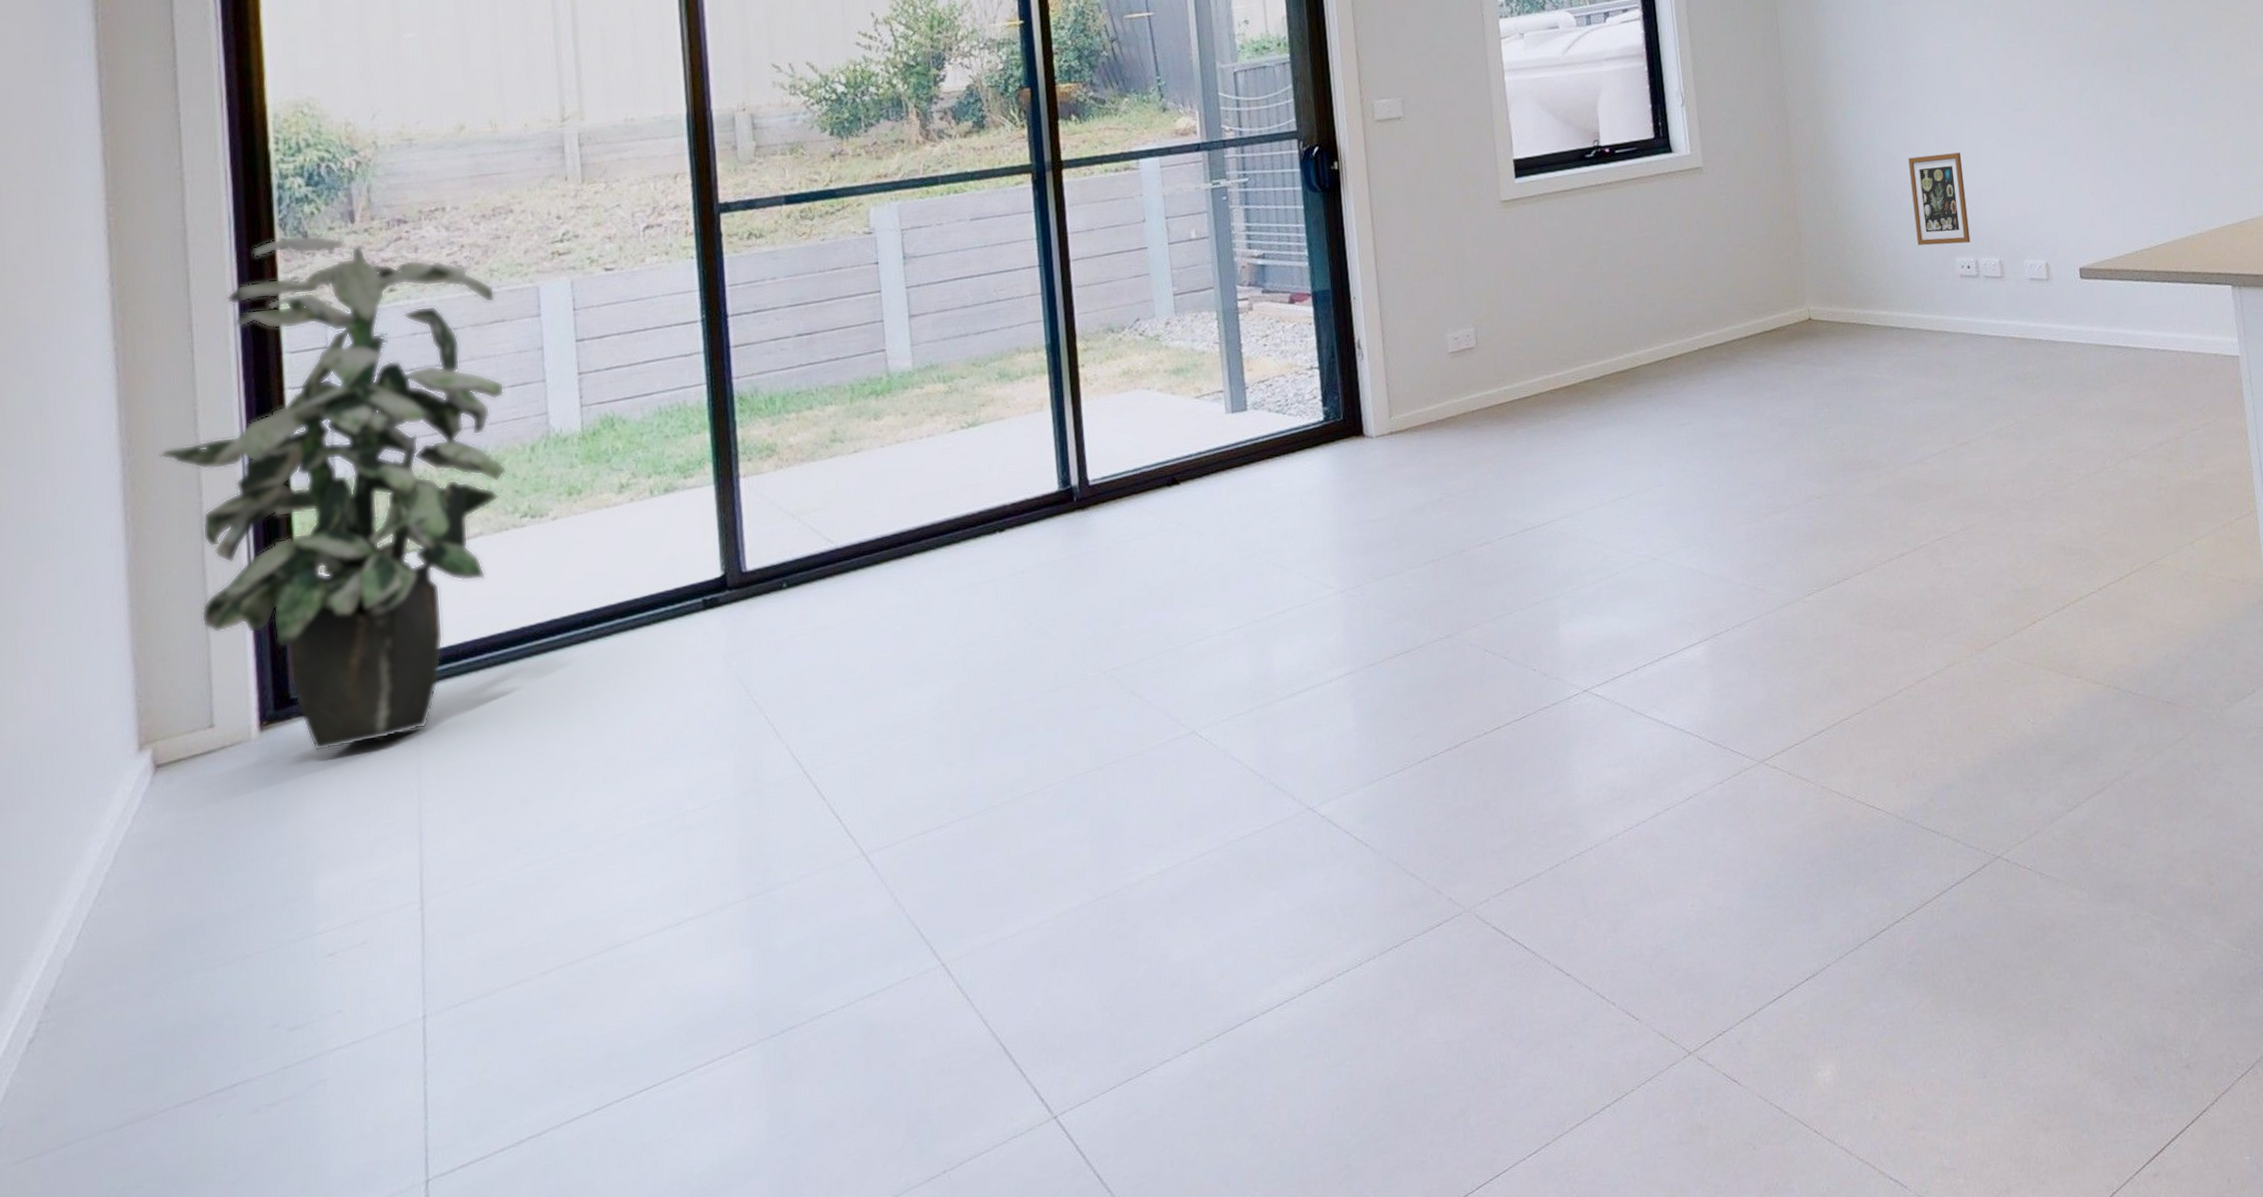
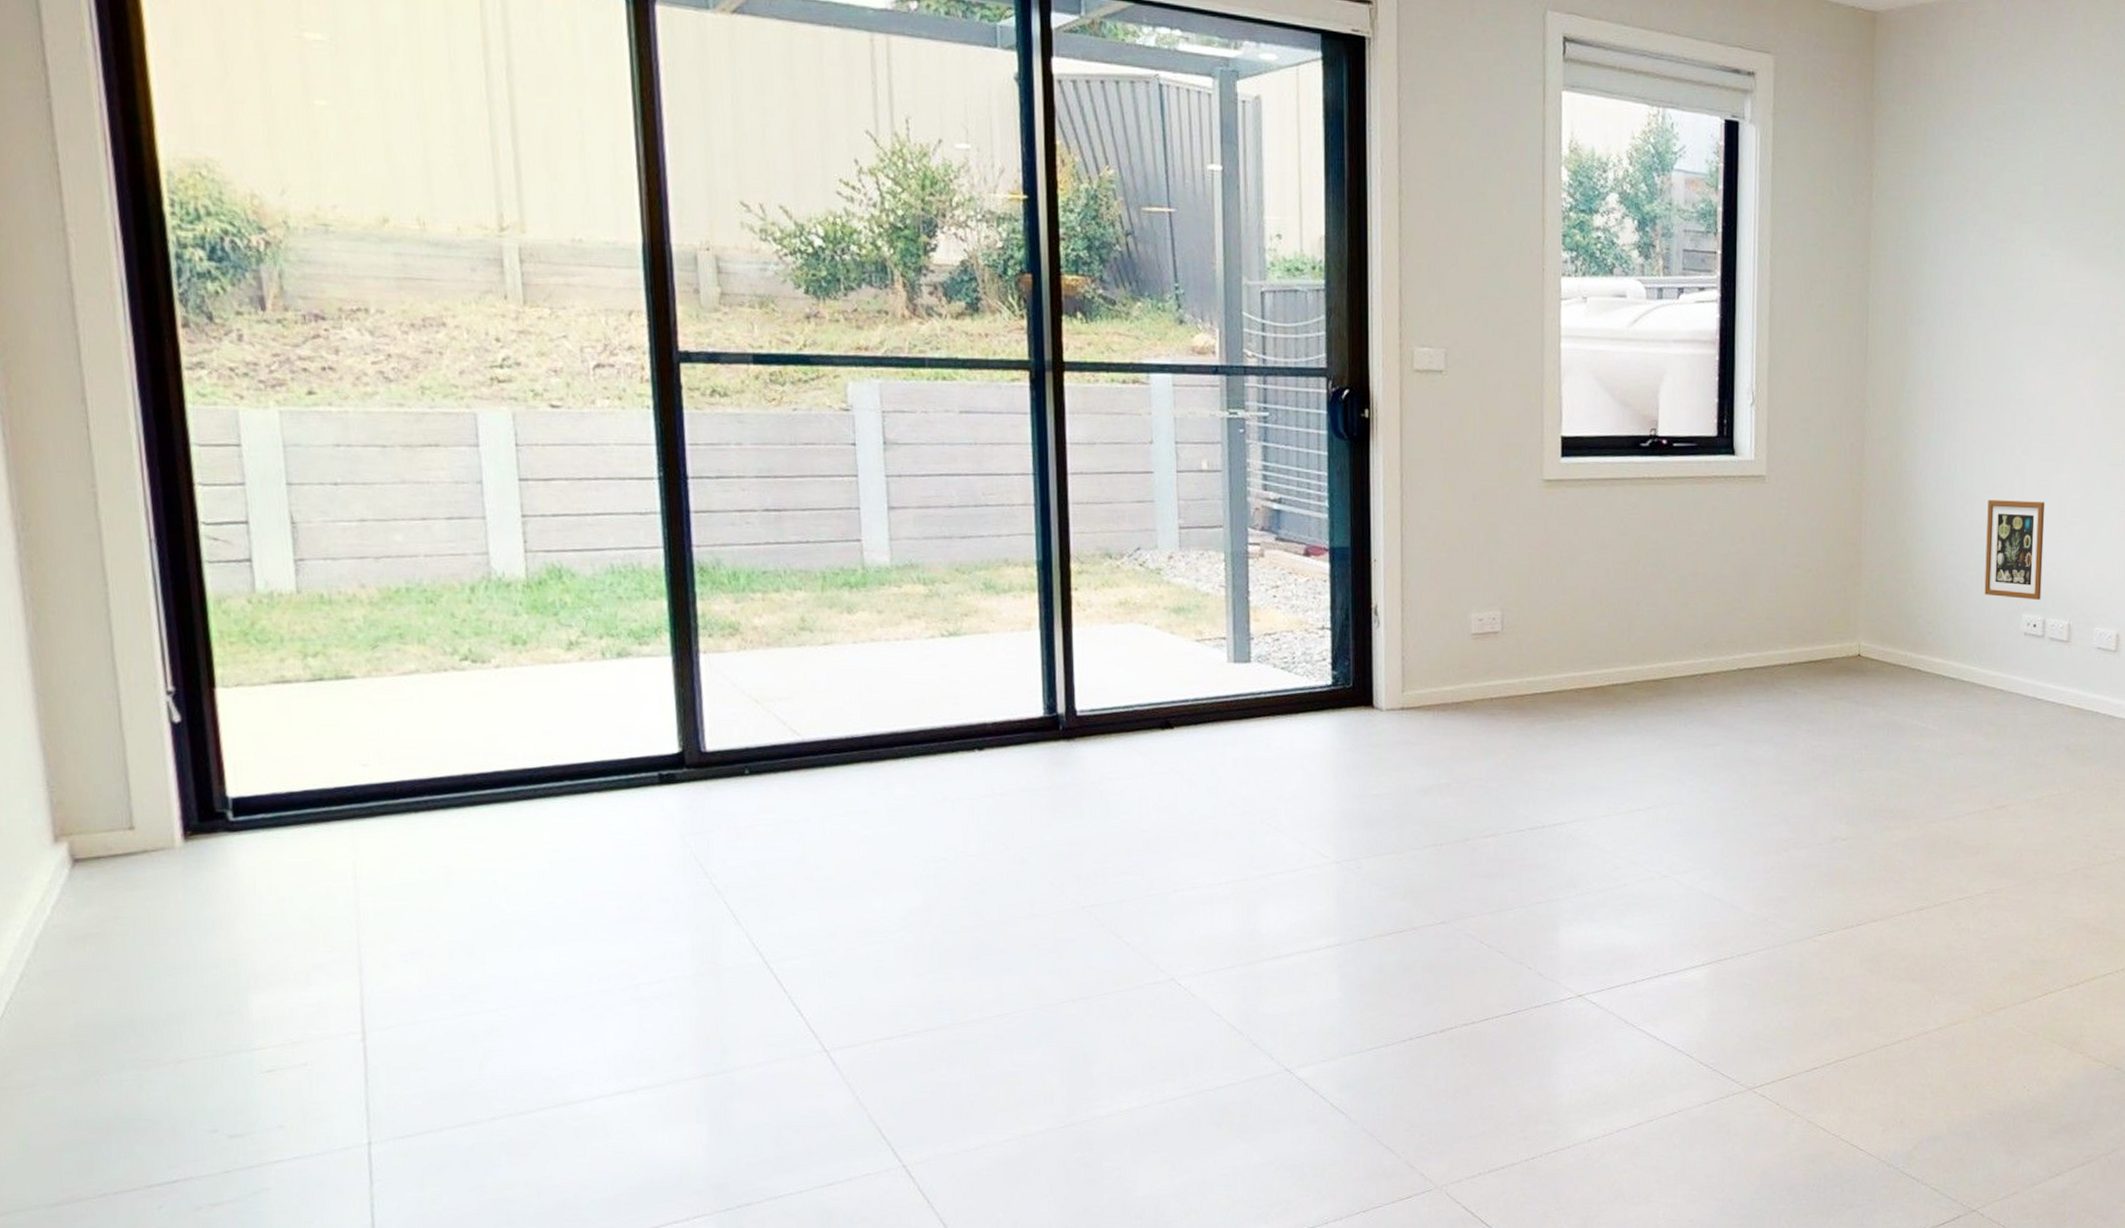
indoor plant: present [159,234,507,752] -> none [57,315,444,870]

